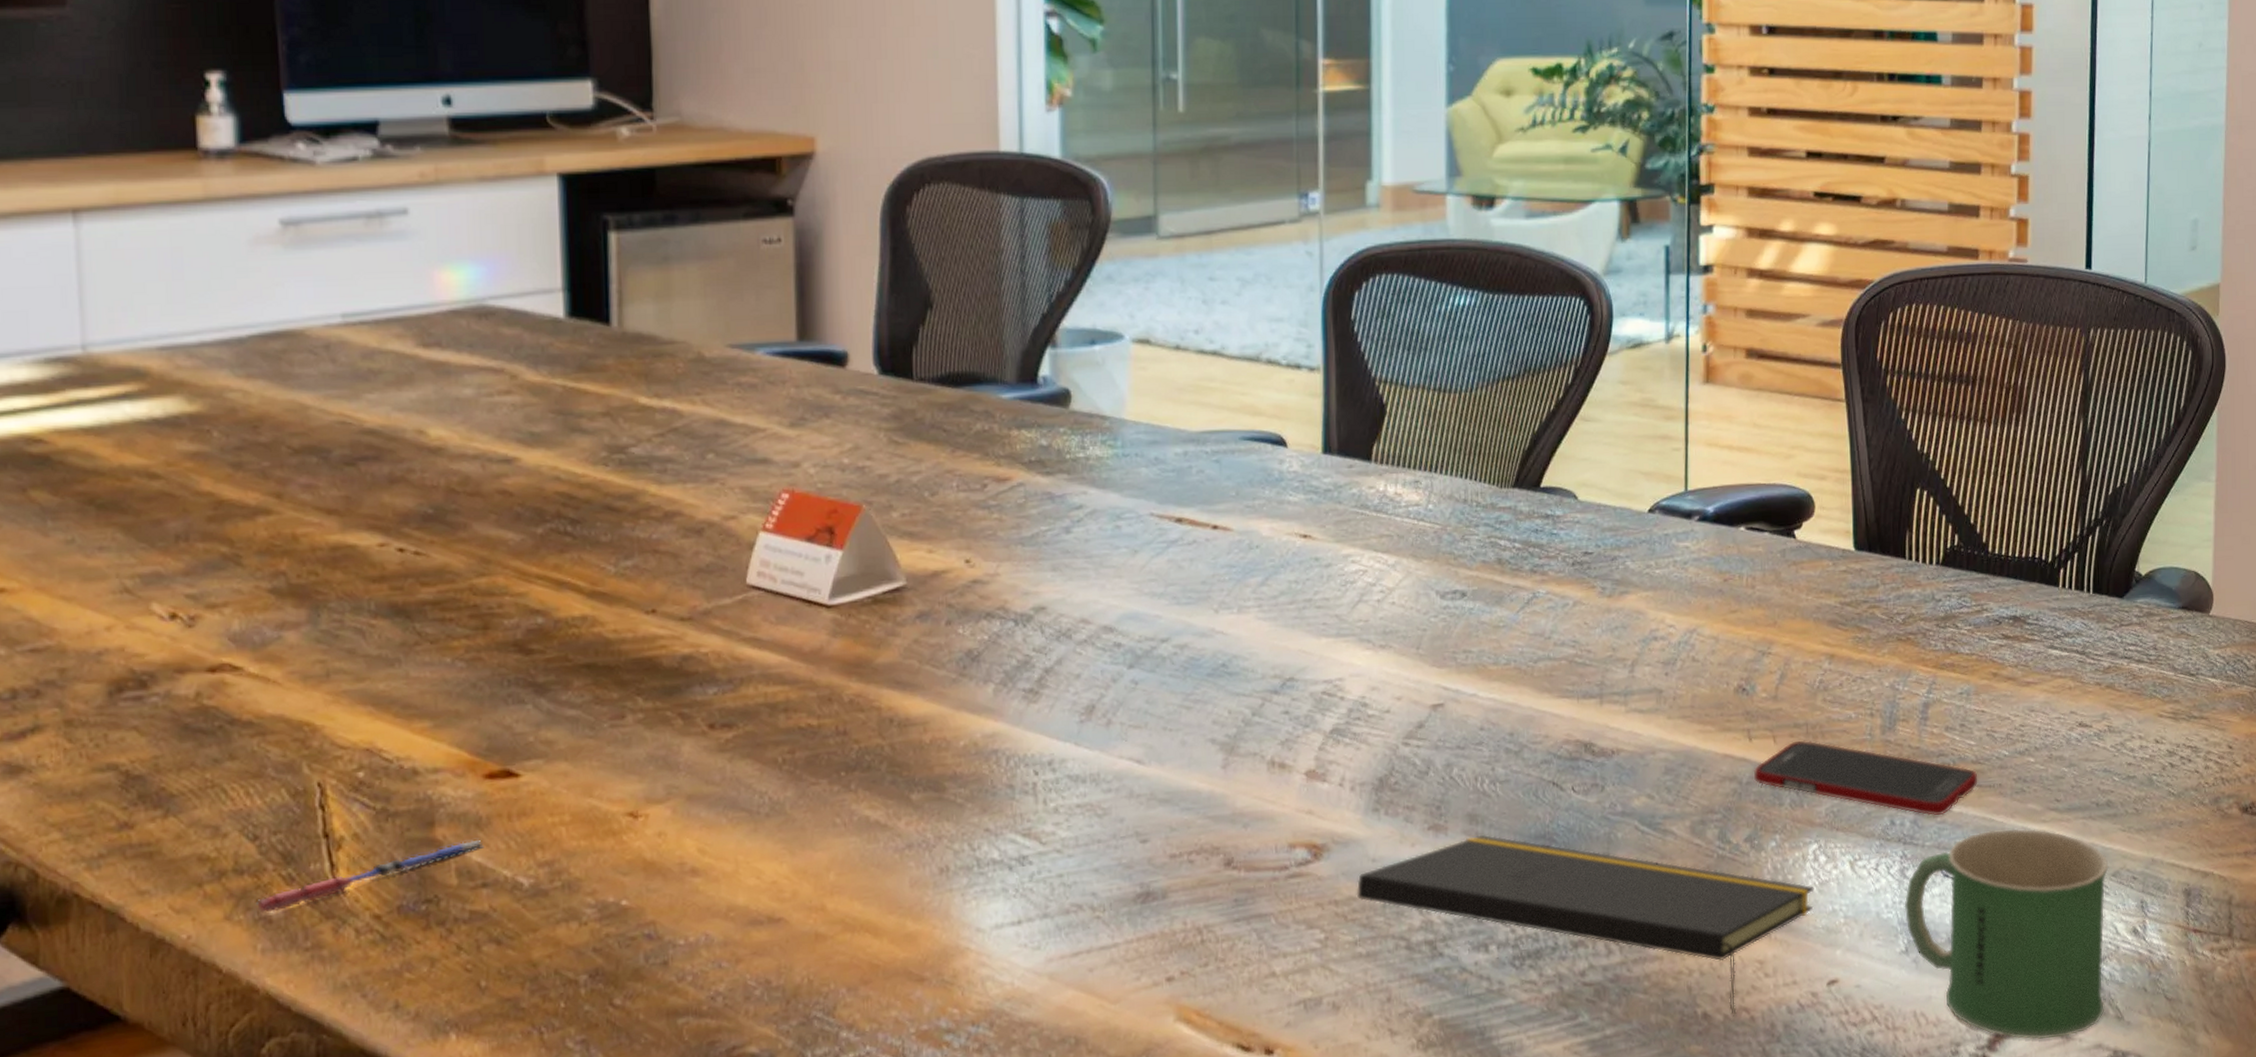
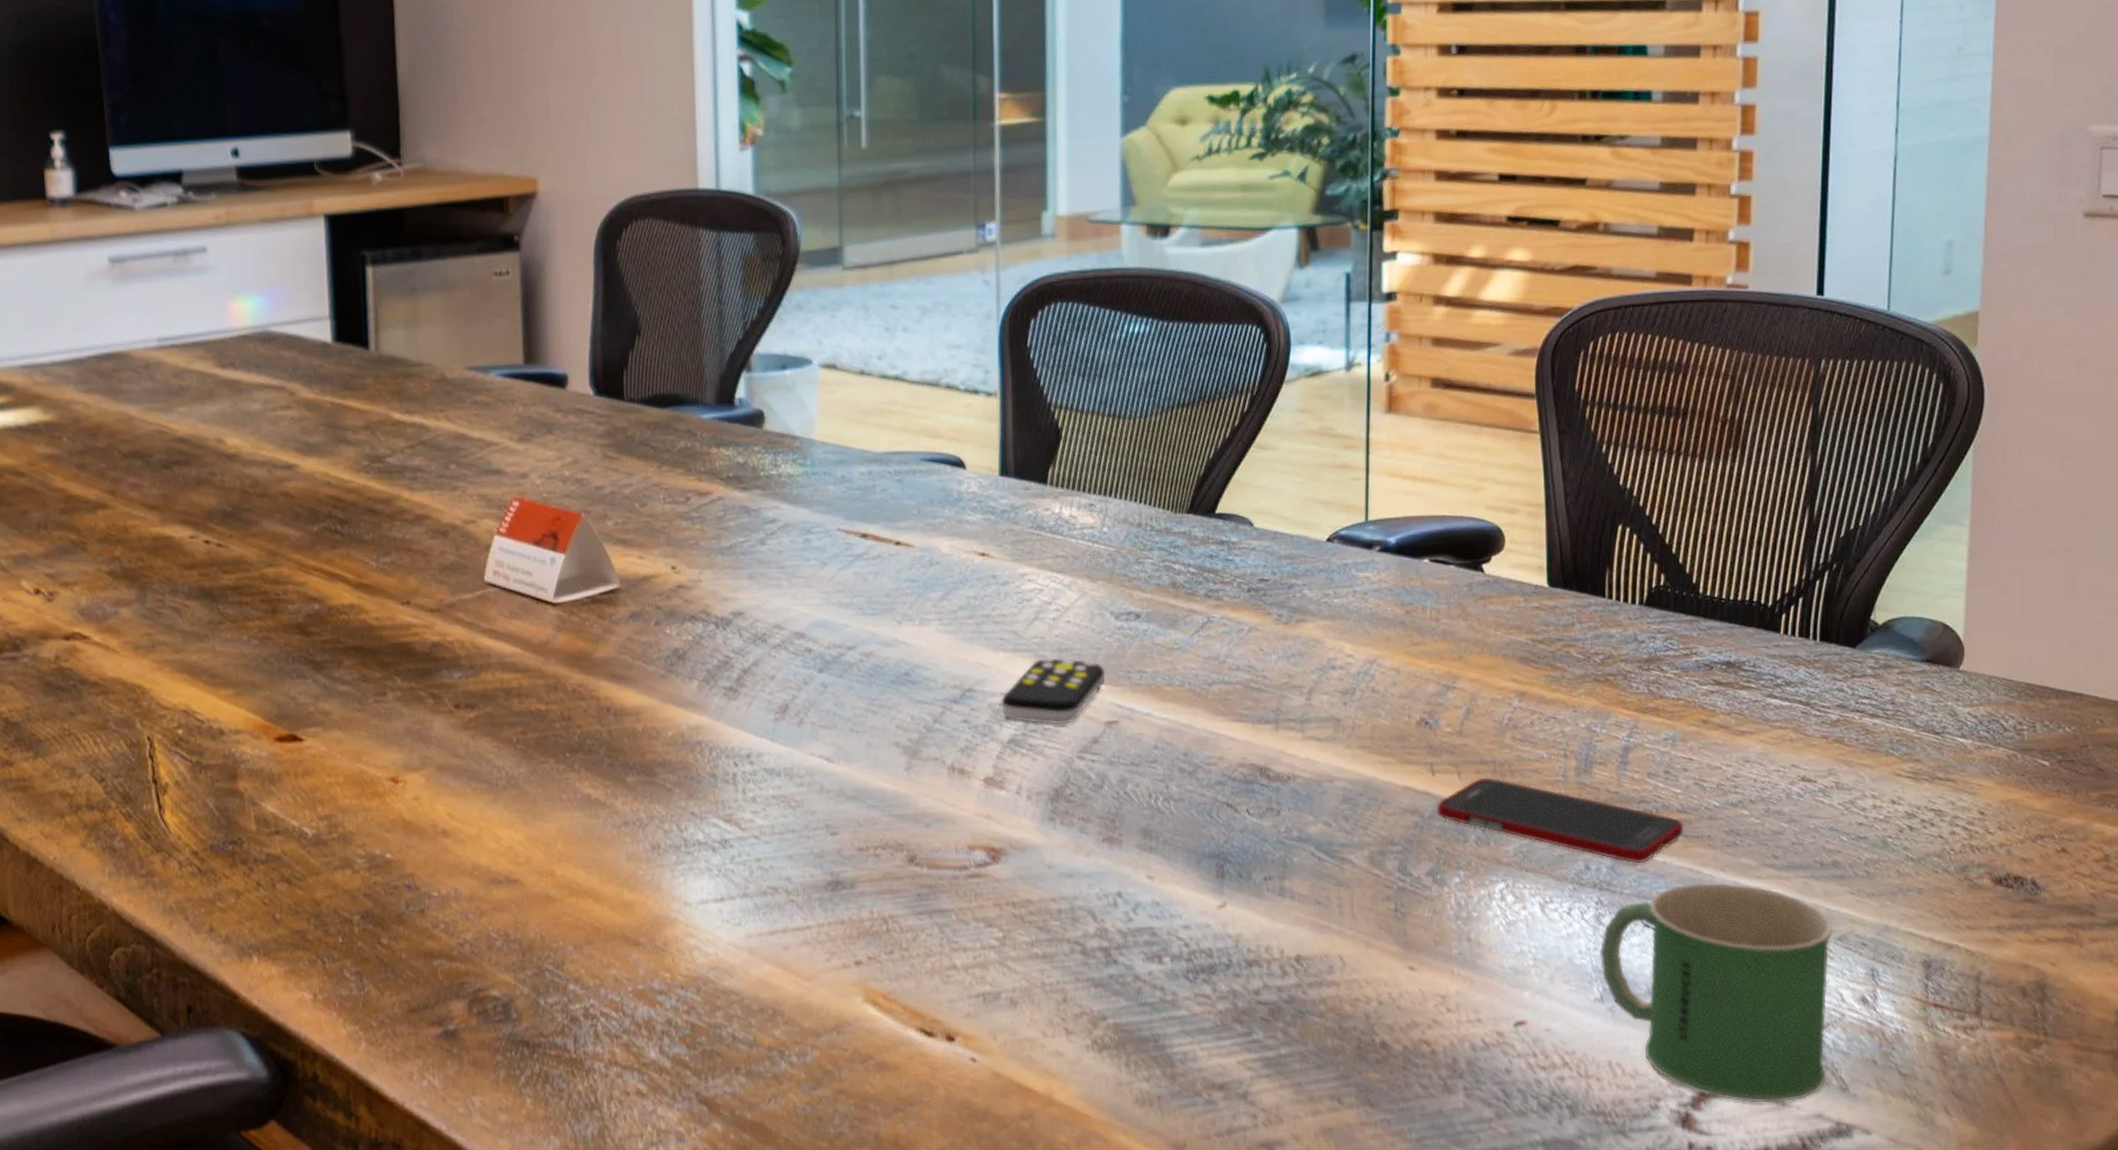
pen: present [257,839,484,913] -> none [104,793,276,843]
remote control: none [1323,640,1431,711] -> present [1001,657,1106,725]
notepad: present [1356,834,1814,1016] -> none [1033,849,1501,1048]

